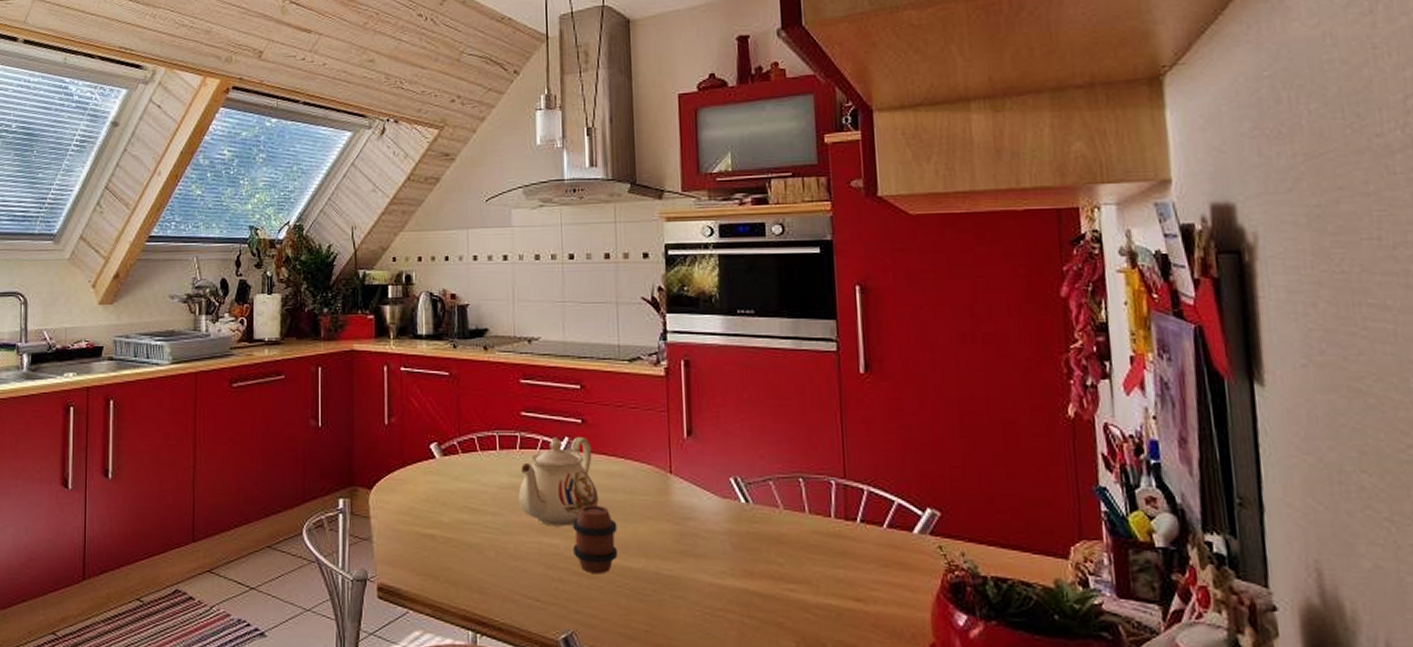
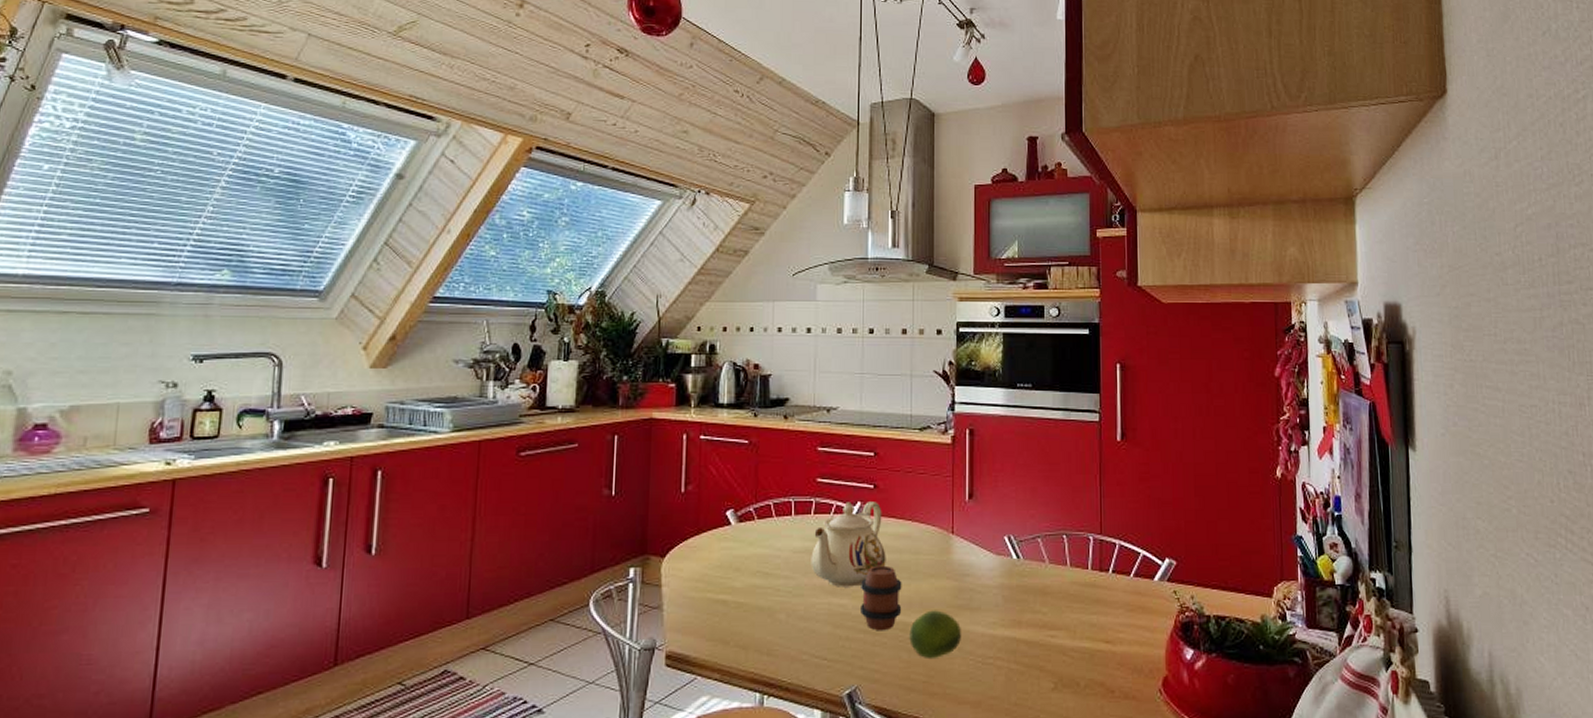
fruit: none [627,555,685,606] -> present [909,610,961,658]

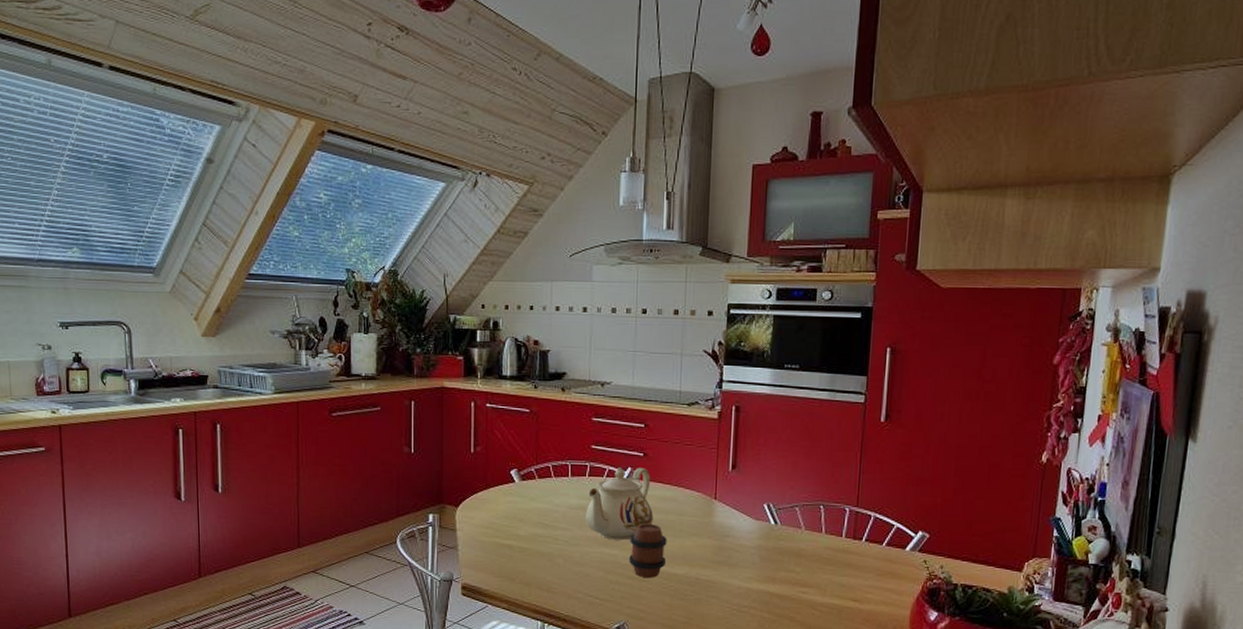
fruit: present [909,610,961,658] -> none [672,564,719,604]

